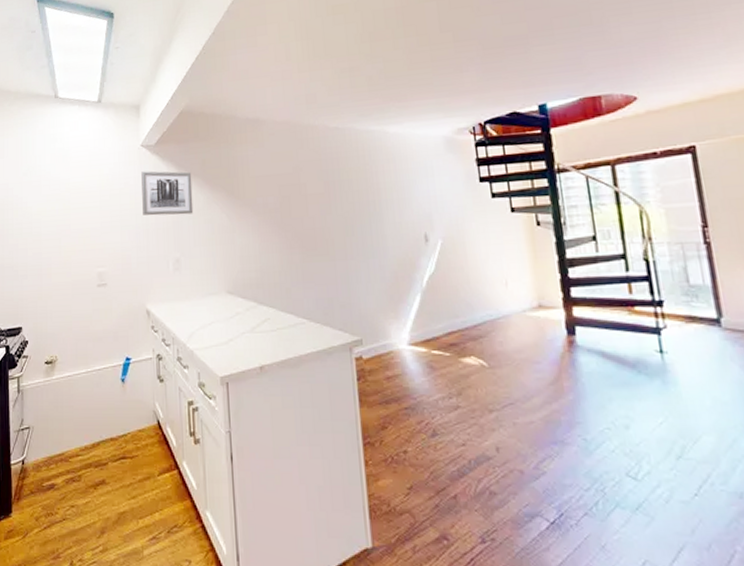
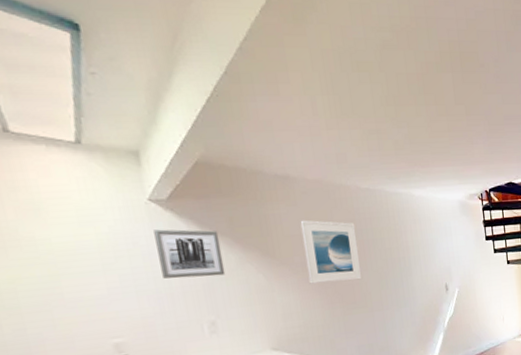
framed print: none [265,161,325,227] -> present [300,220,362,284]

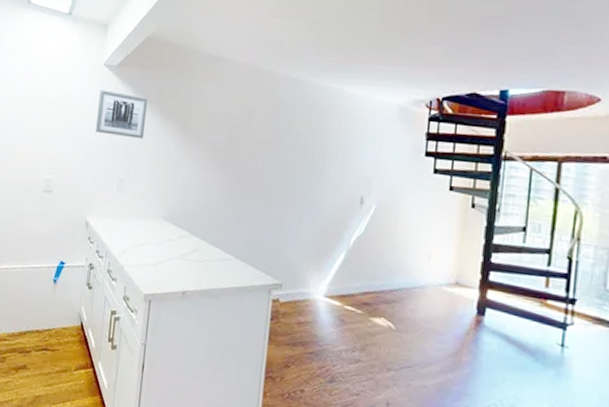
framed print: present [300,220,362,284] -> none [214,100,274,170]

